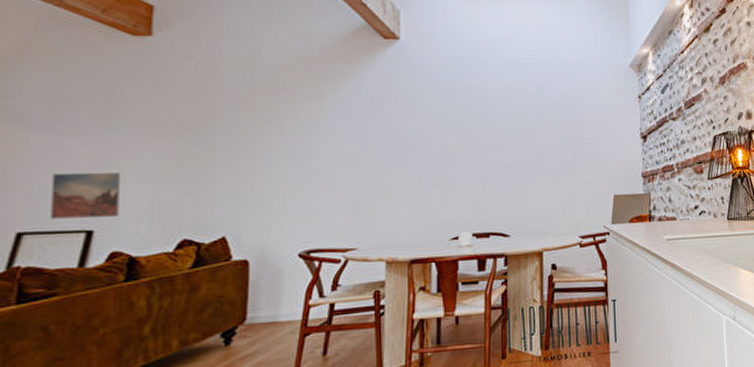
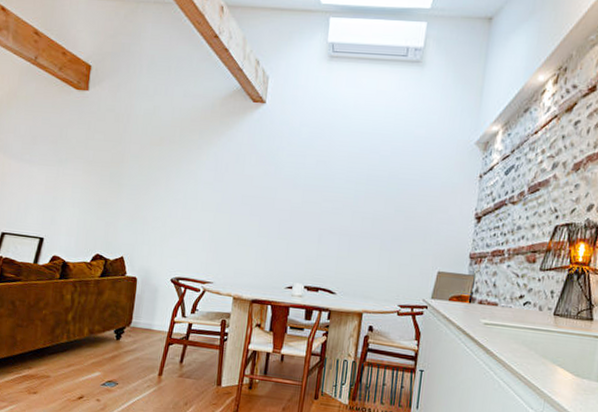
wall art: present [51,172,120,219] -> none [20,192,62,230]

